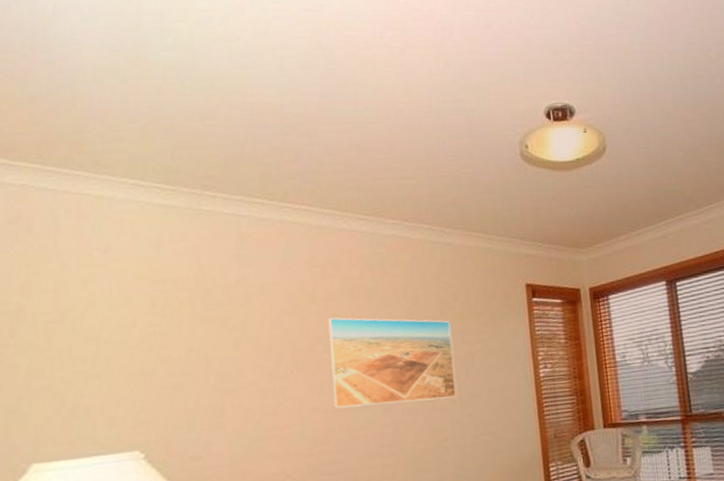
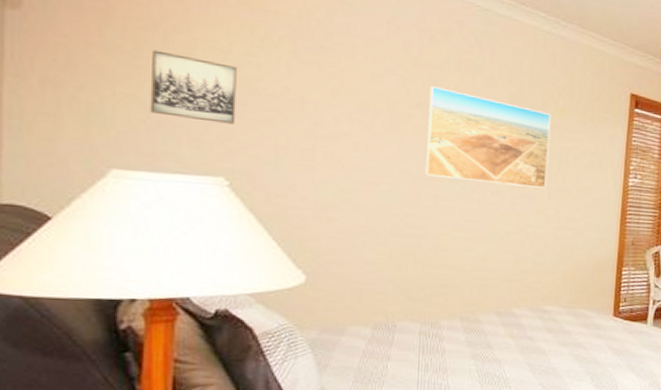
wall art: none [62,338,146,401] -> present [150,50,237,125]

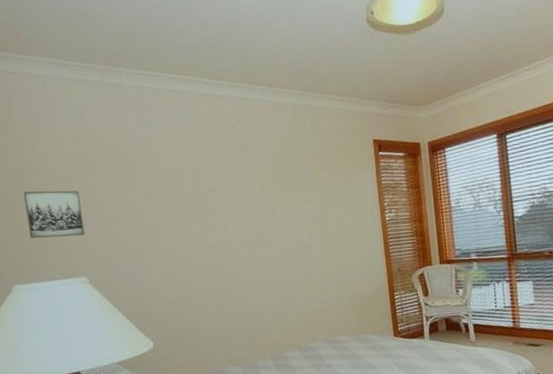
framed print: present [424,86,552,188] -> none [214,171,318,246]

